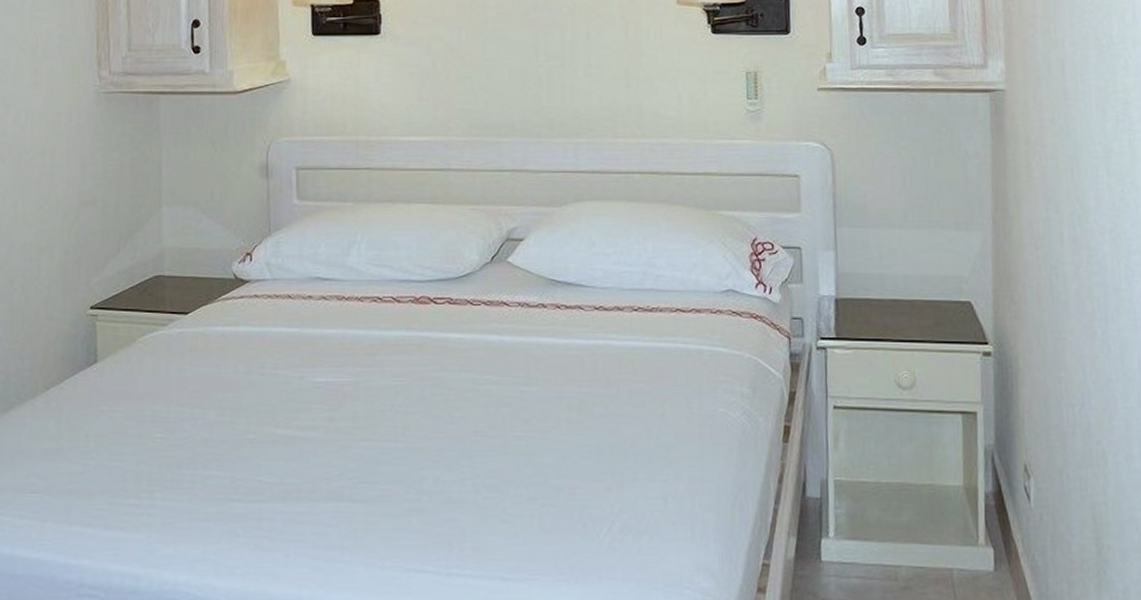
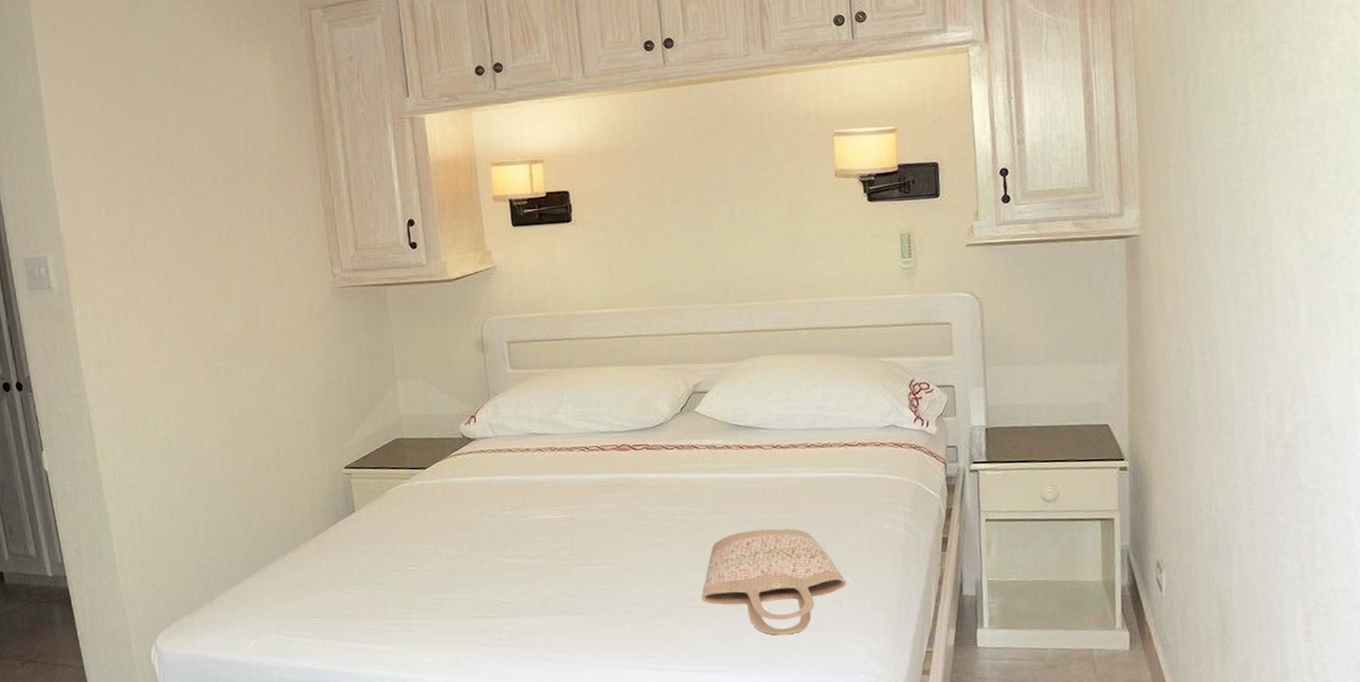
shopping bag: none [496,406,681,537] -> present [695,529,853,636]

